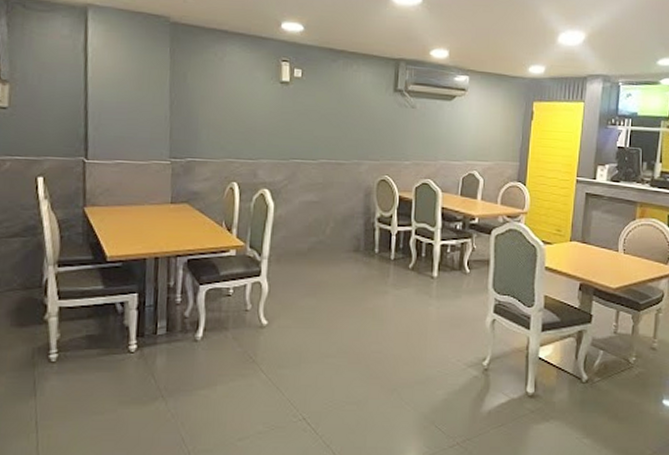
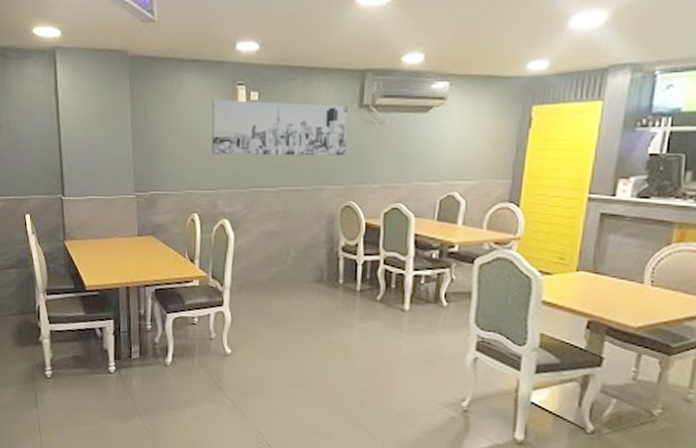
wall art: none [254,72,384,134] -> present [211,99,348,156]

